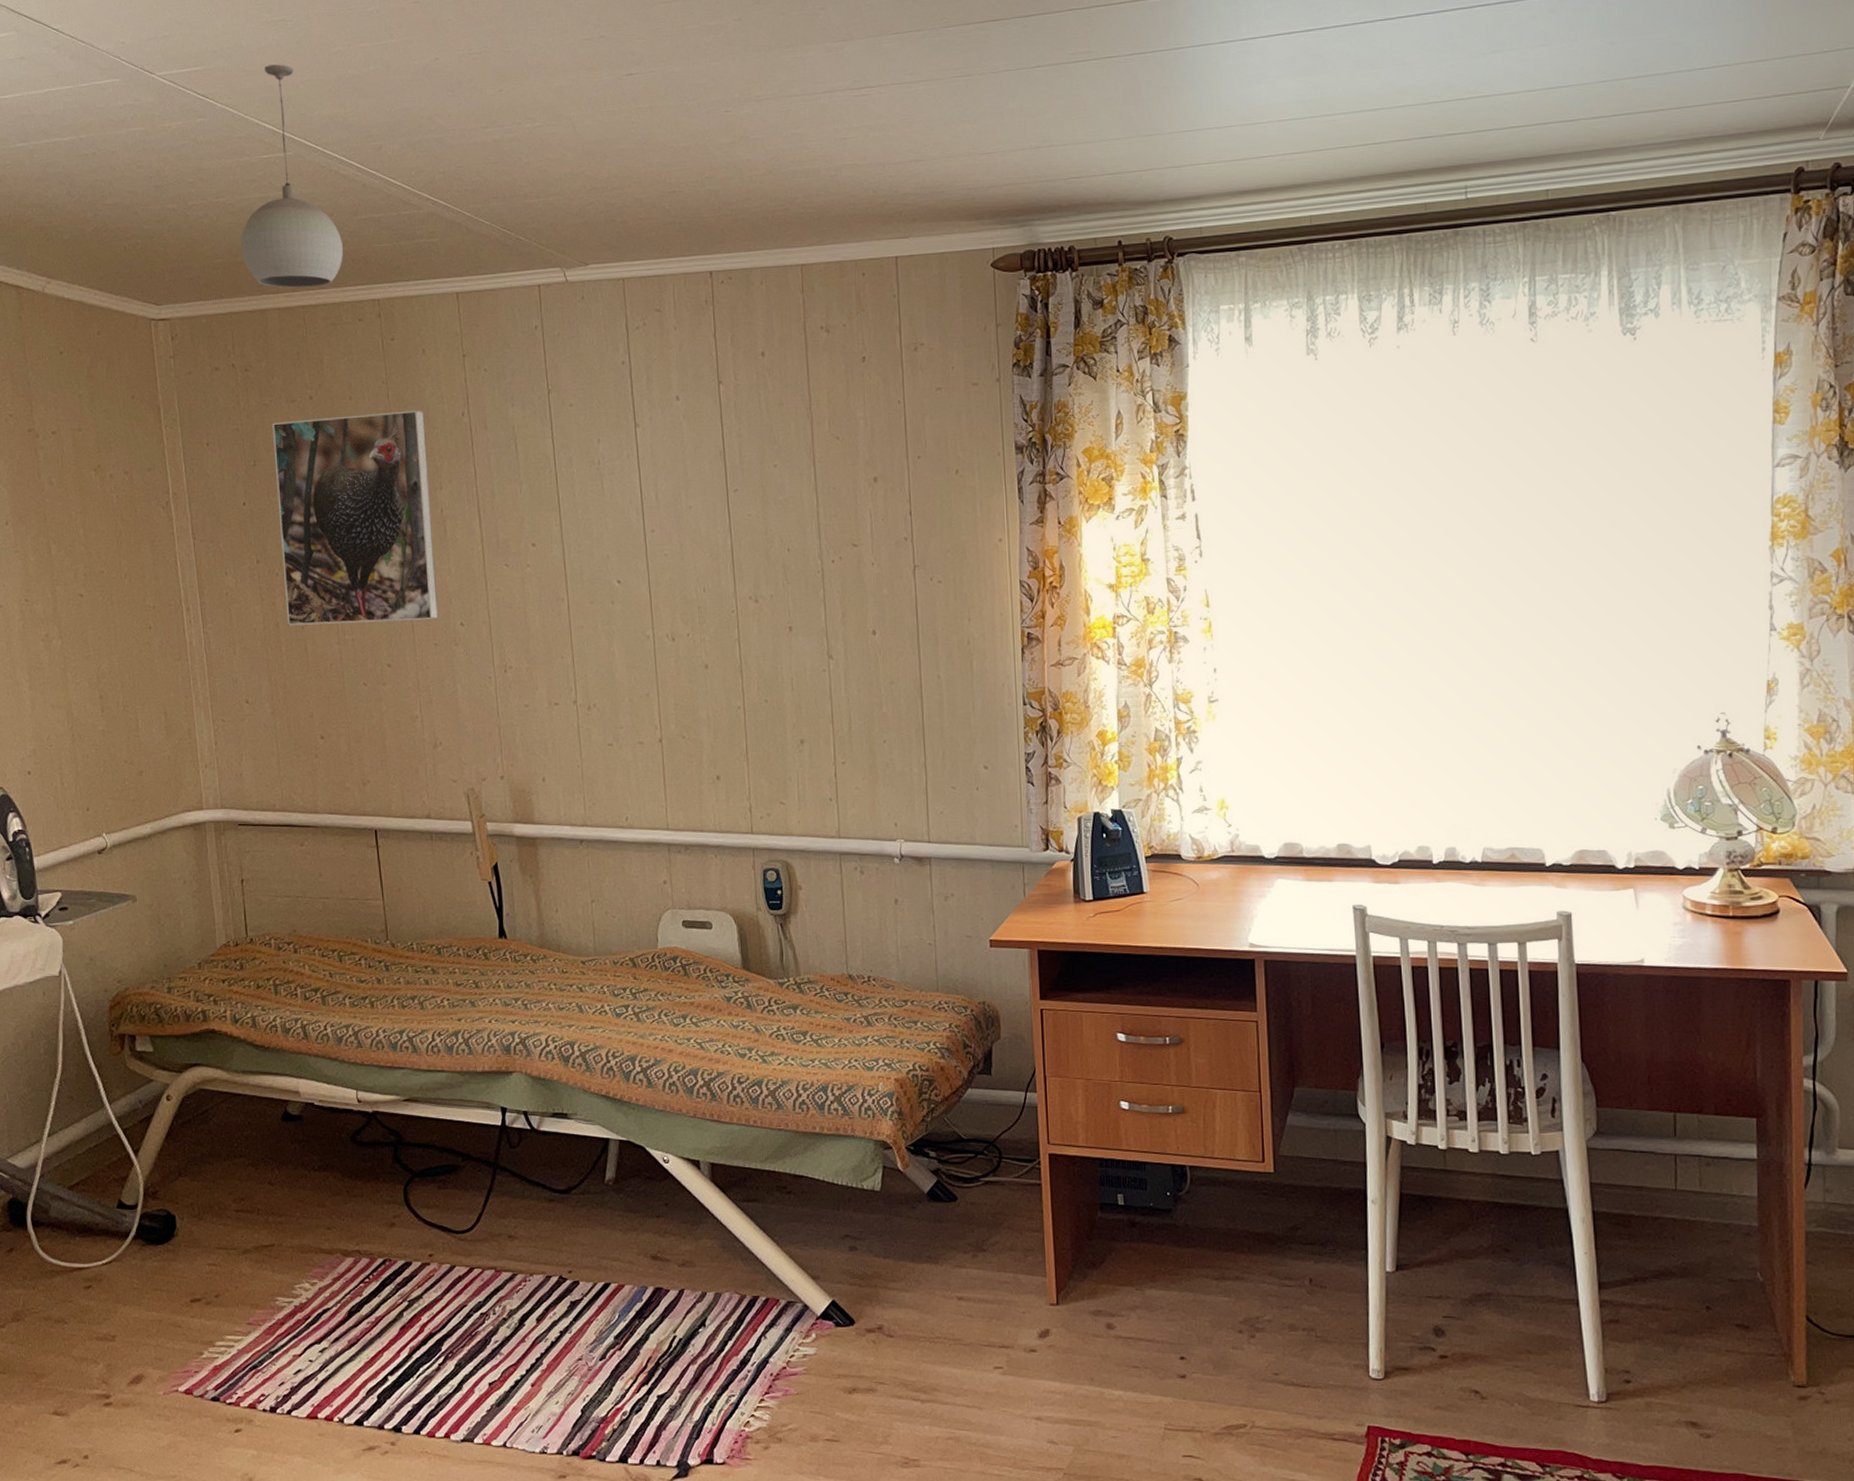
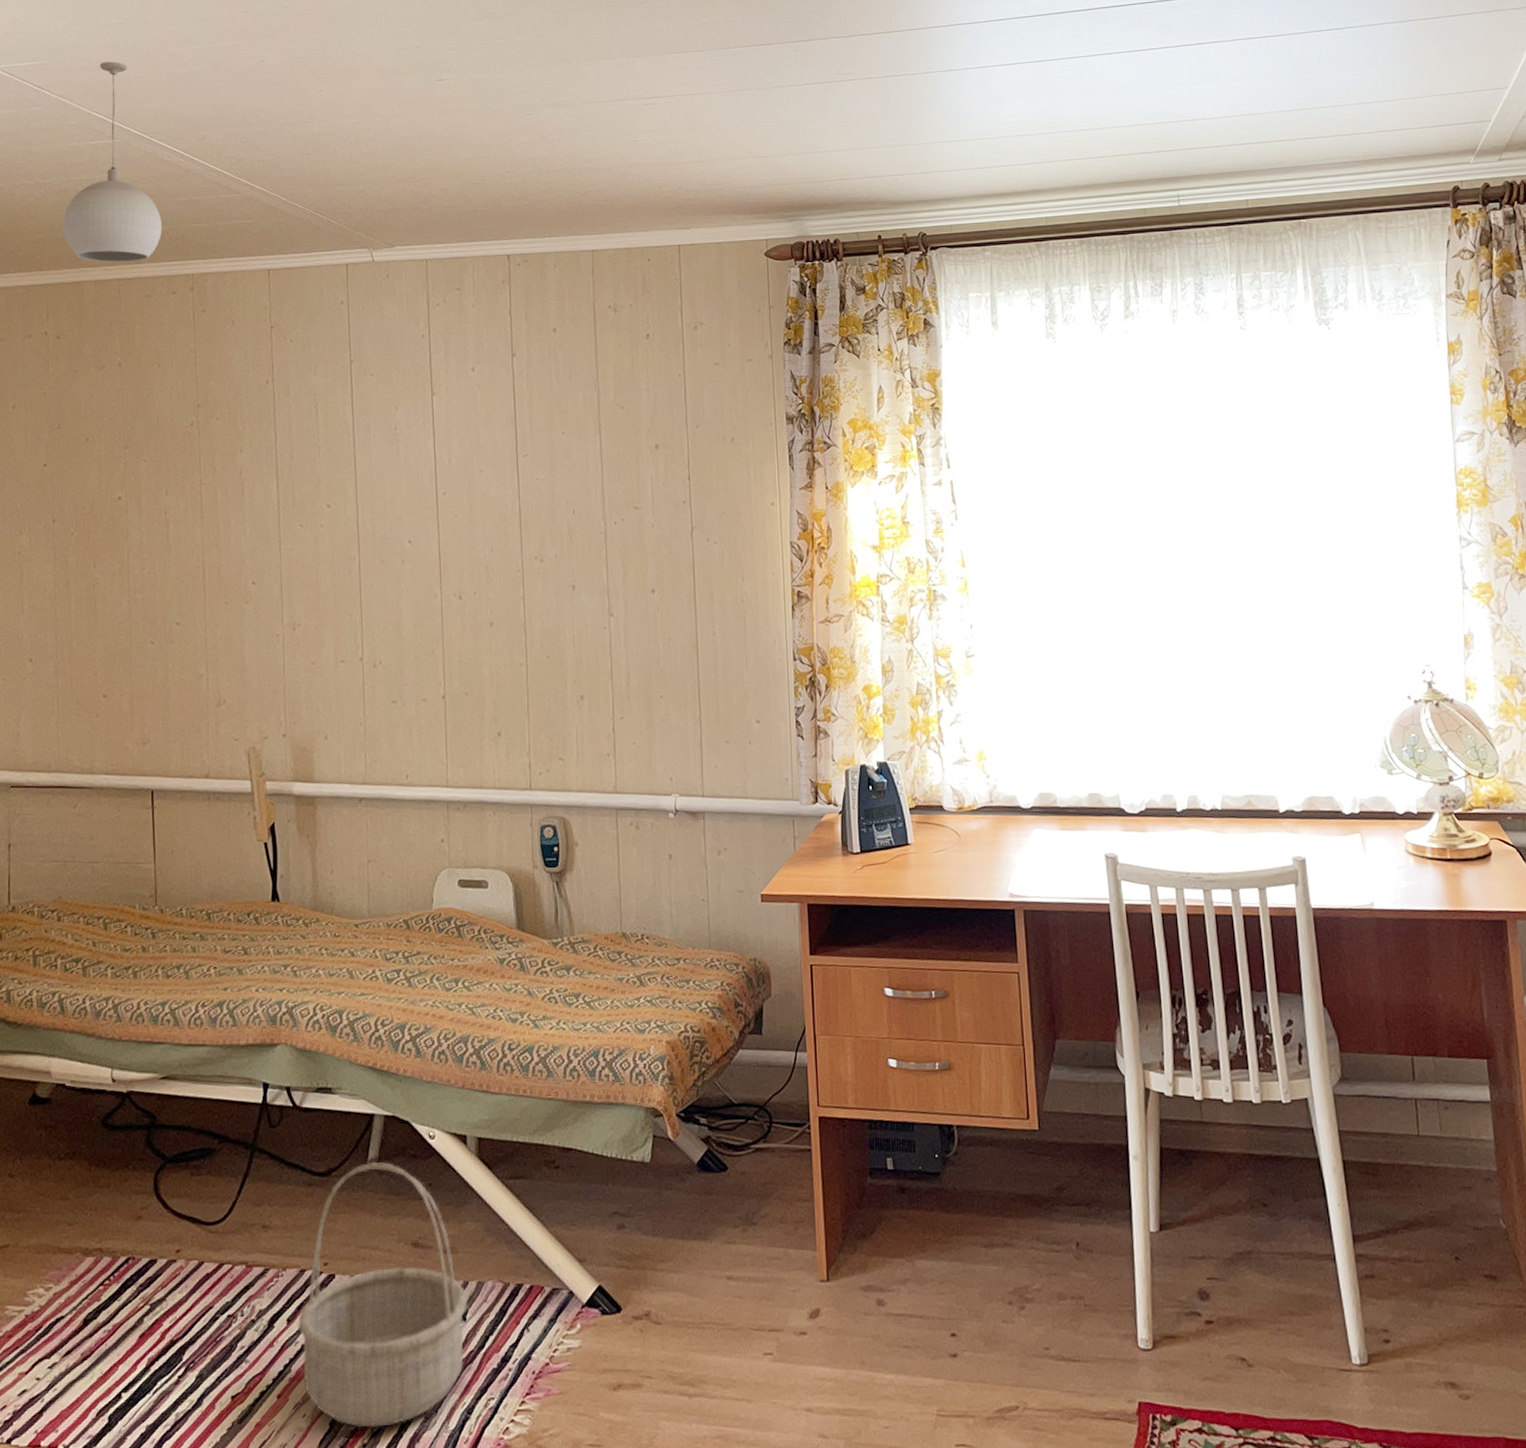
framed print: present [272,410,439,626] -> none [78,377,231,584]
basket: none [546,1183,706,1416] -> present [298,1162,467,1428]

